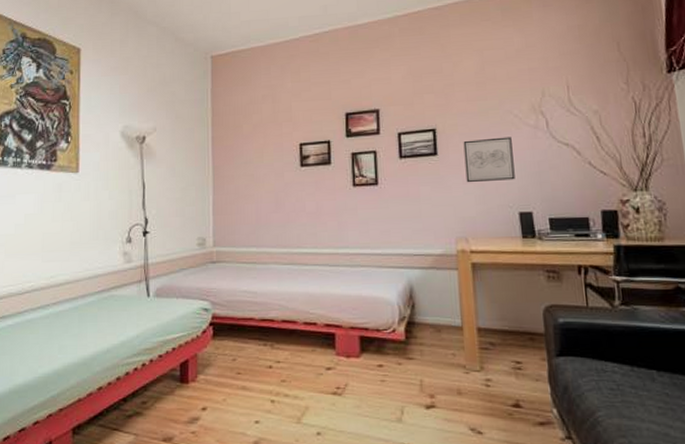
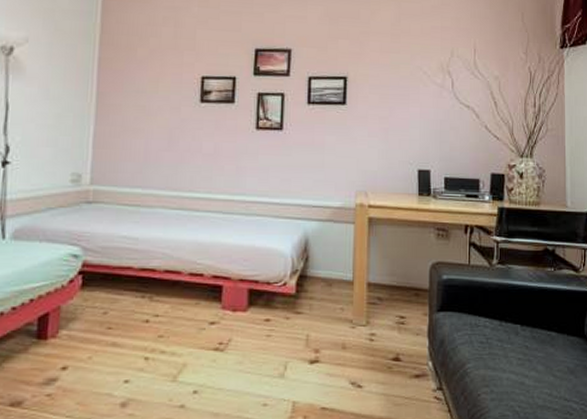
wall art: present [463,137,515,183] -> none [372,92,419,137]

